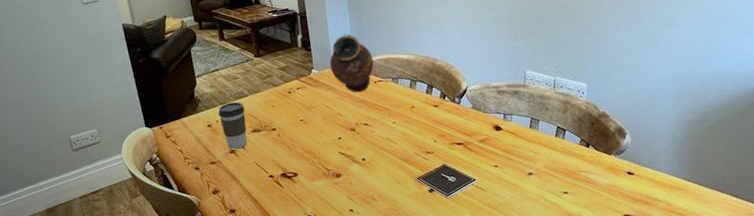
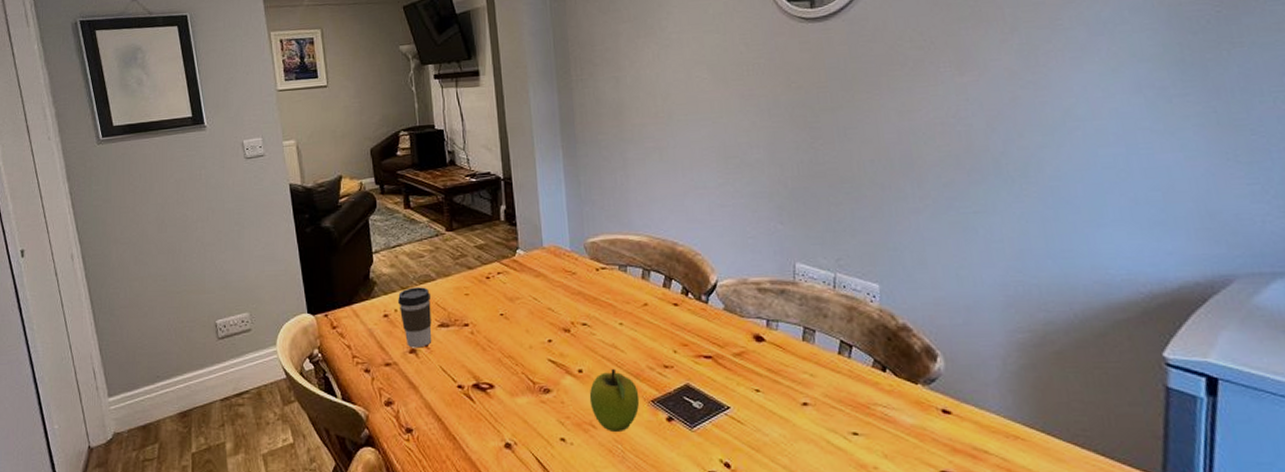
vase: present [330,34,374,93] -> none [539,206,596,282]
fruit: none [370,157,409,203] -> present [589,369,640,433]

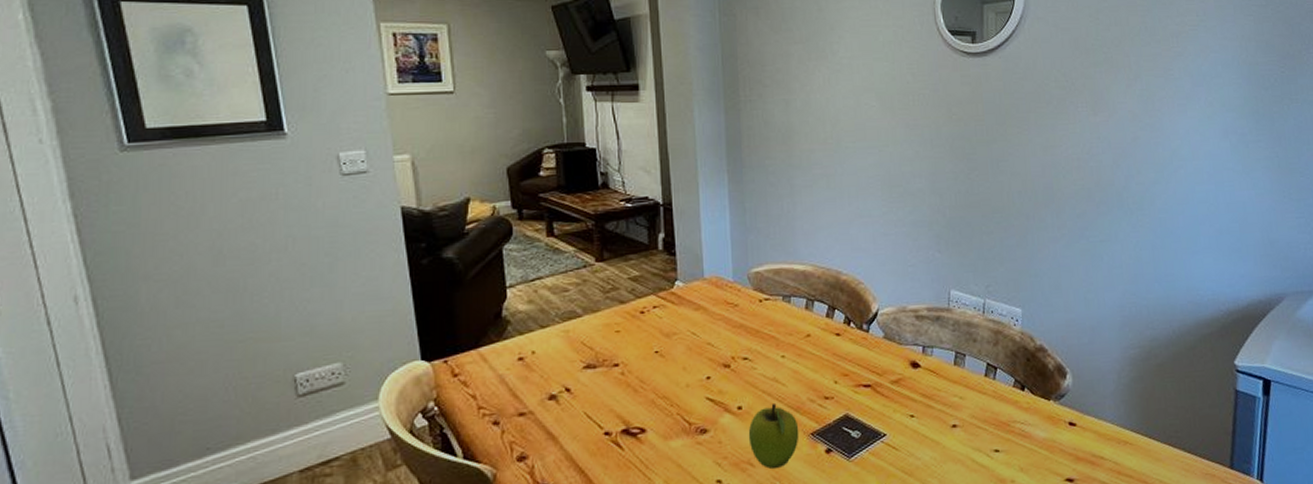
coffee cup: present [398,287,432,348] -> none [536,325,576,394]

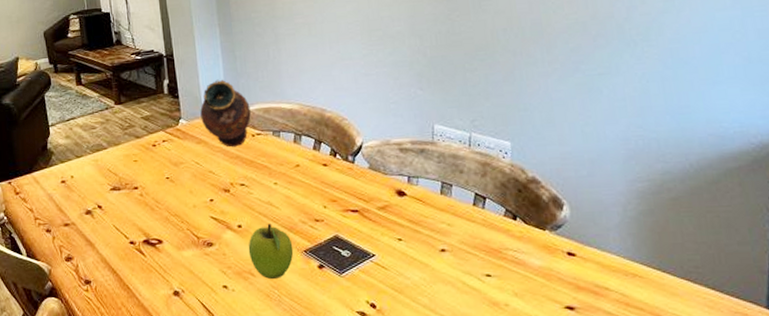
vase: none [700,234,759,315] -> present [200,79,251,148]

